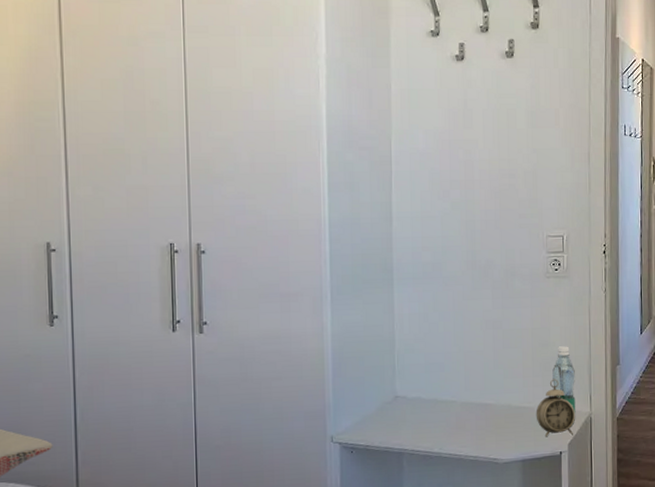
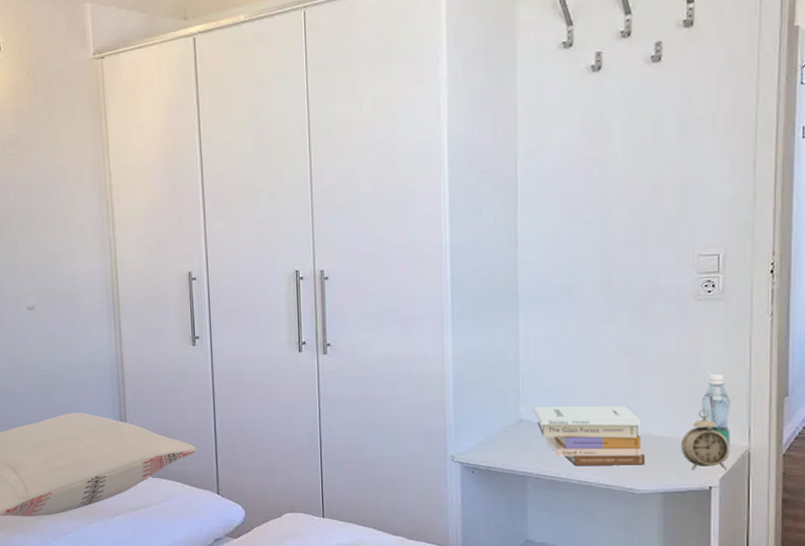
books: none [408,379,507,440] -> present [533,405,646,467]

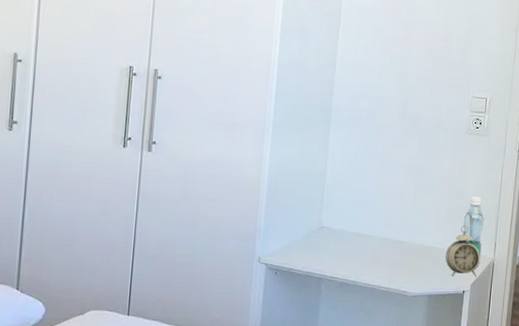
books: present [533,405,646,467] -> none [333,215,419,271]

